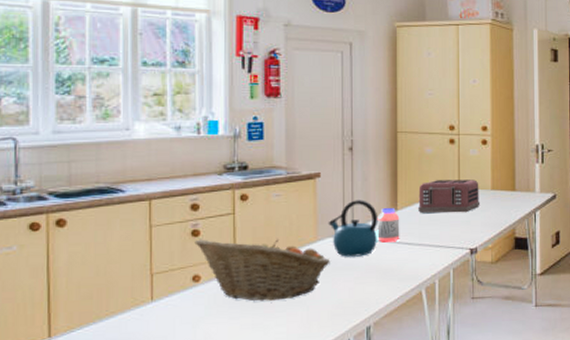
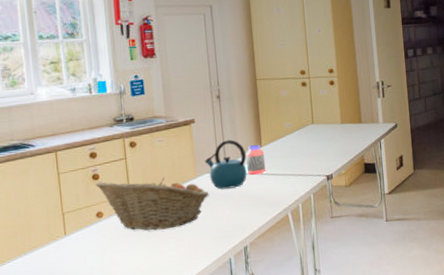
toaster: present [418,180,481,213] -> none [278,116,333,148]

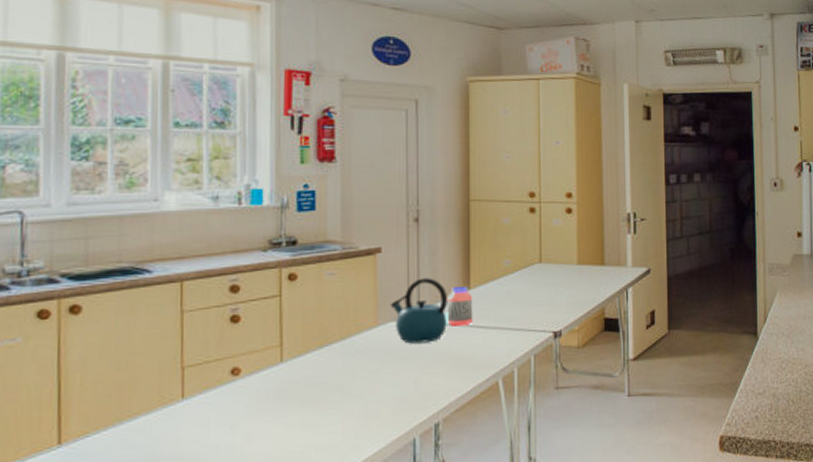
fruit basket: present [95,178,209,231] -> none [234,324,393,397]

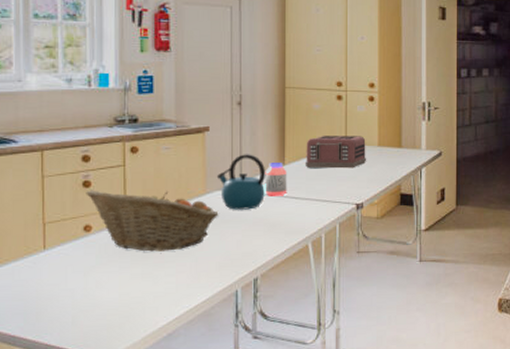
fruit basket: none [234,324,393,397] -> present [86,190,219,252]
toaster: none [494,253,565,292] -> present [306,136,367,169]

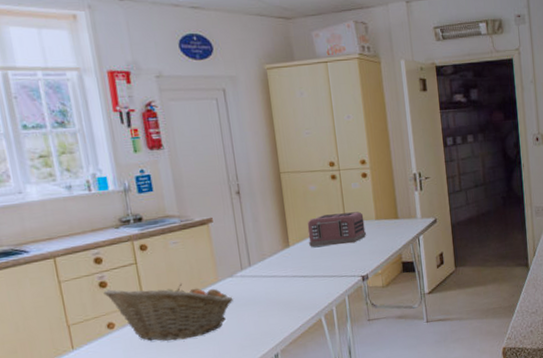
kettle: present [216,154,266,210] -> none [226,240,275,294]
jar: present [265,163,287,195] -> none [271,245,295,277]

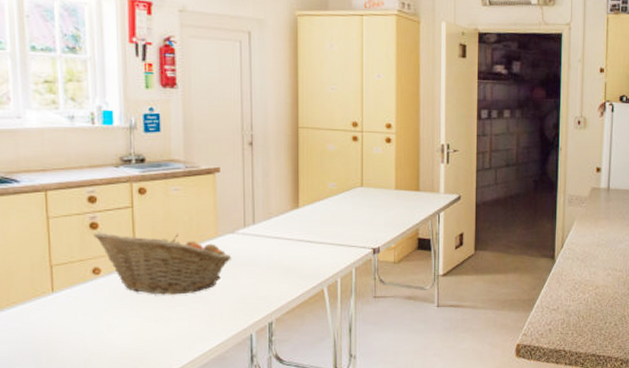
toaster: present [307,211,367,247] -> none [320,178,384,212]

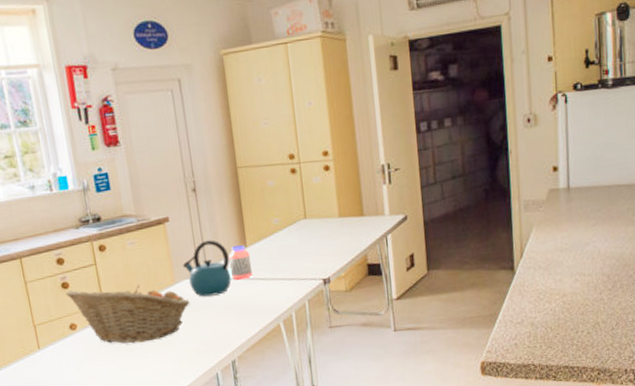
kettle: none [228,196,280,254] -> present [182,240,232,297]
jar: none [278,206,302,239] -> present [228,245,253,279]

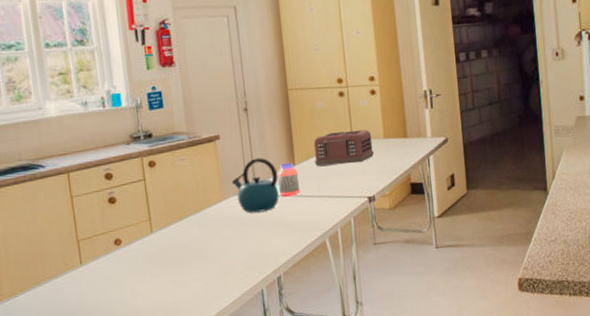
fruit basket: present [65,285,190,344] -> none [112,201,238,259]
toaster: none [265,208,329,248] -> present [313,130,375,166]

